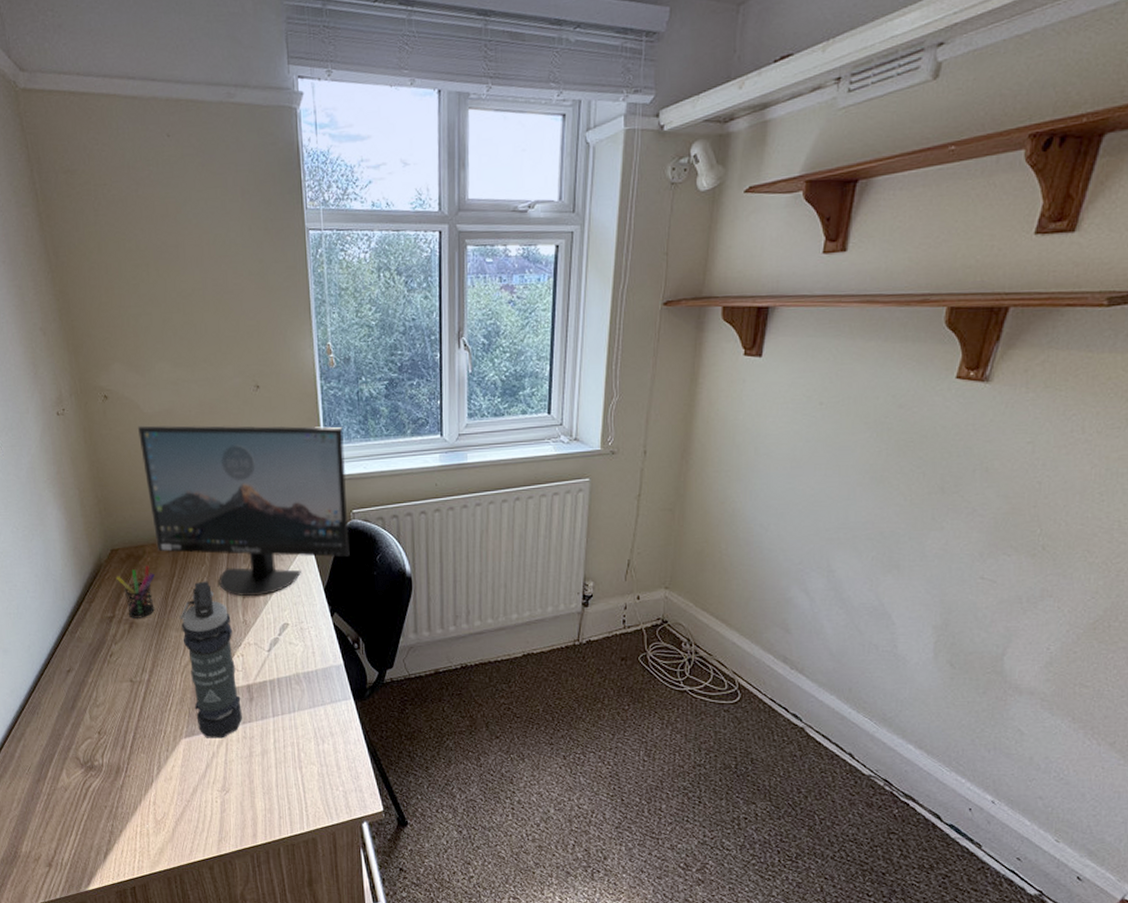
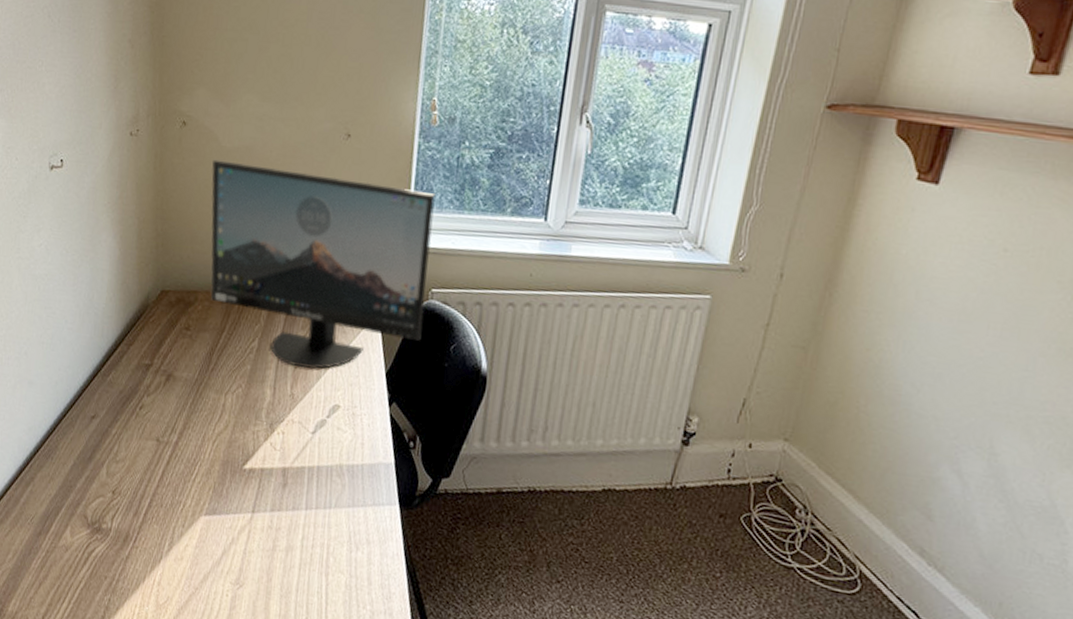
pen holder: present [116,565,155,618] -> none [160,314,203,372]
smoke grenade: present [180,581,242,738] -> none [221,341,278,524]

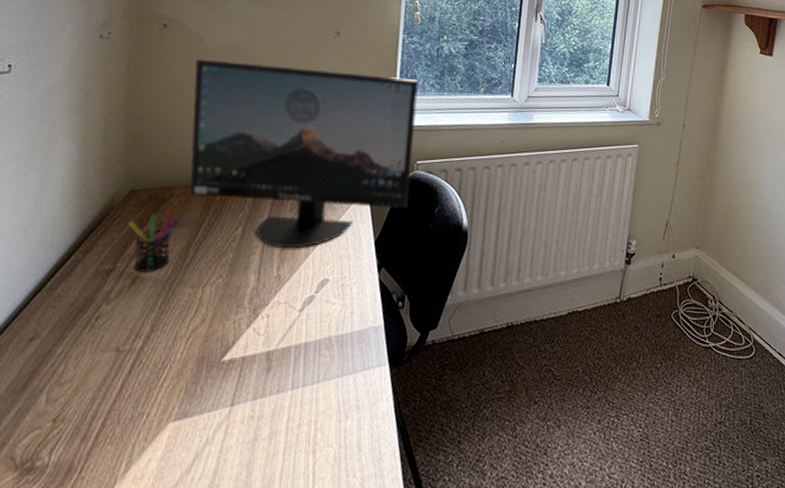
pen holder: none [160,314,203,372] -> present [127,210,179,272]

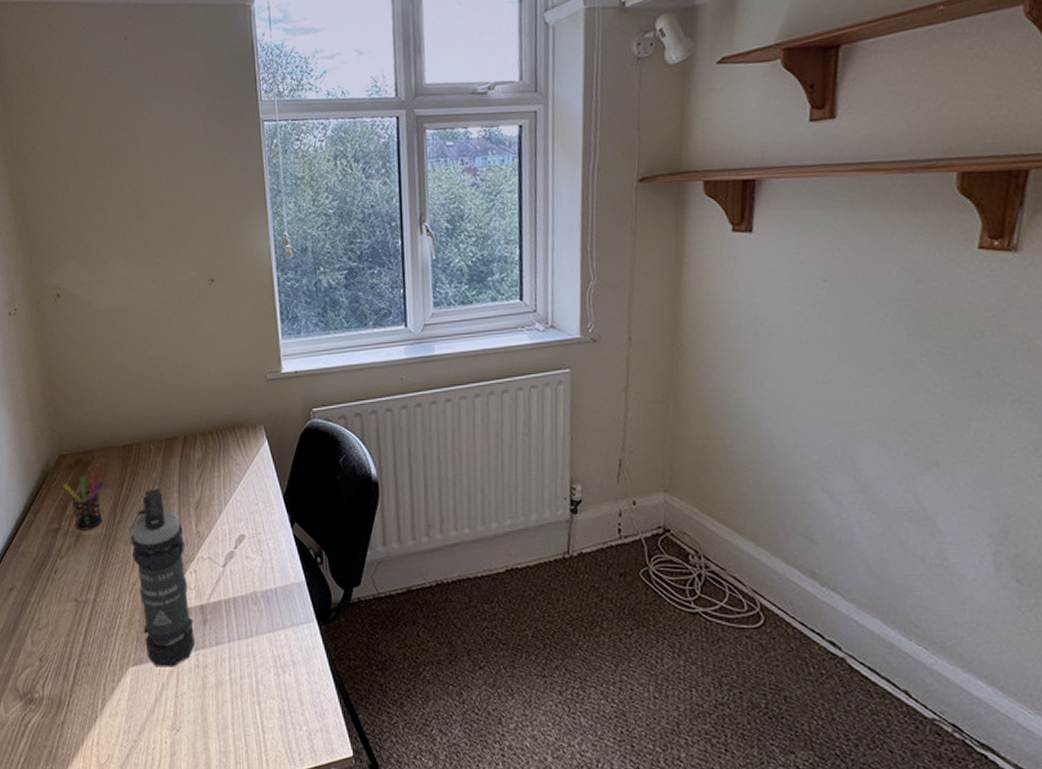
monitor: present [189,58,419,247] -> none [90,319,311,504]
smoke grenade: none [194,230,263,421] -> present [129,488,195,667]

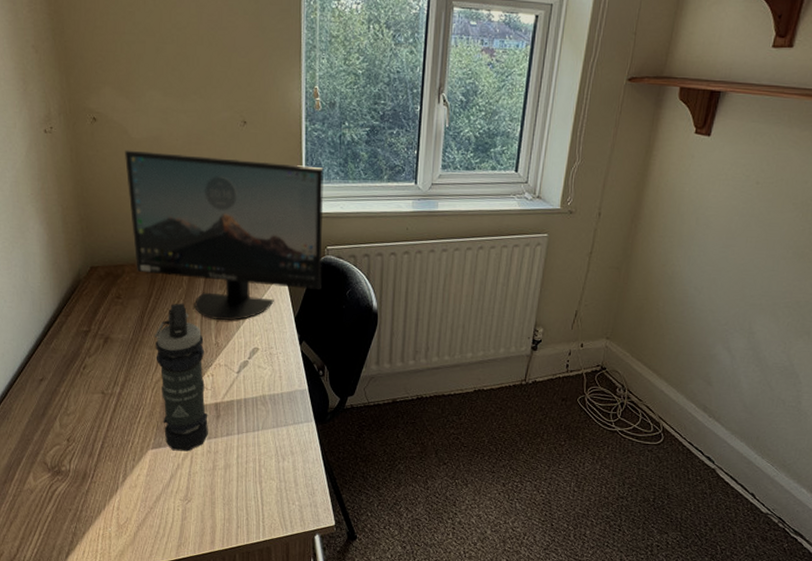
pen holder: present [63,472,104,530] -> none [93,284,132,334]
monitor: none [90,319,311,504] -> present [125,150,324,320]

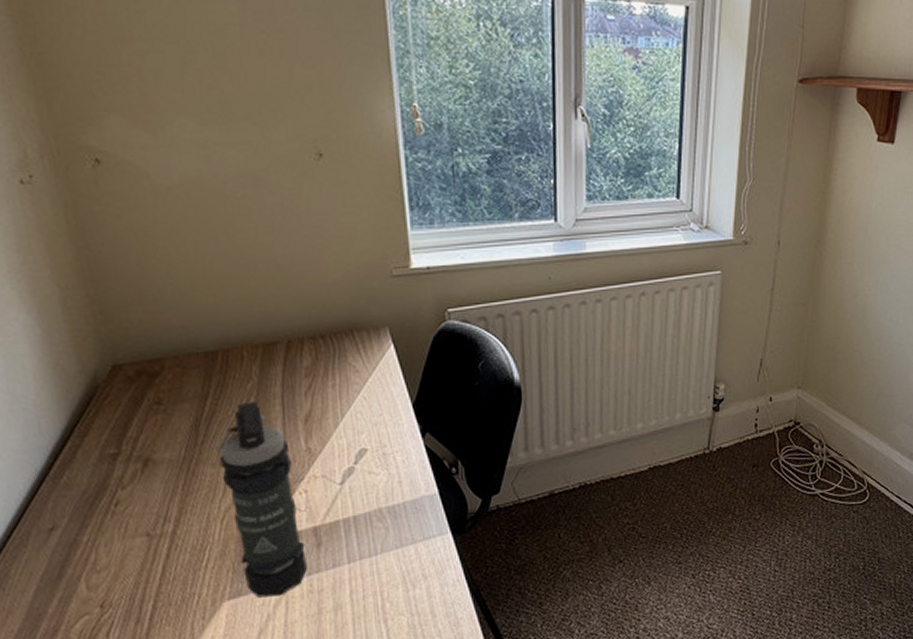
monitor: present [125,150,324,320] -> none [149,201,445,418]

